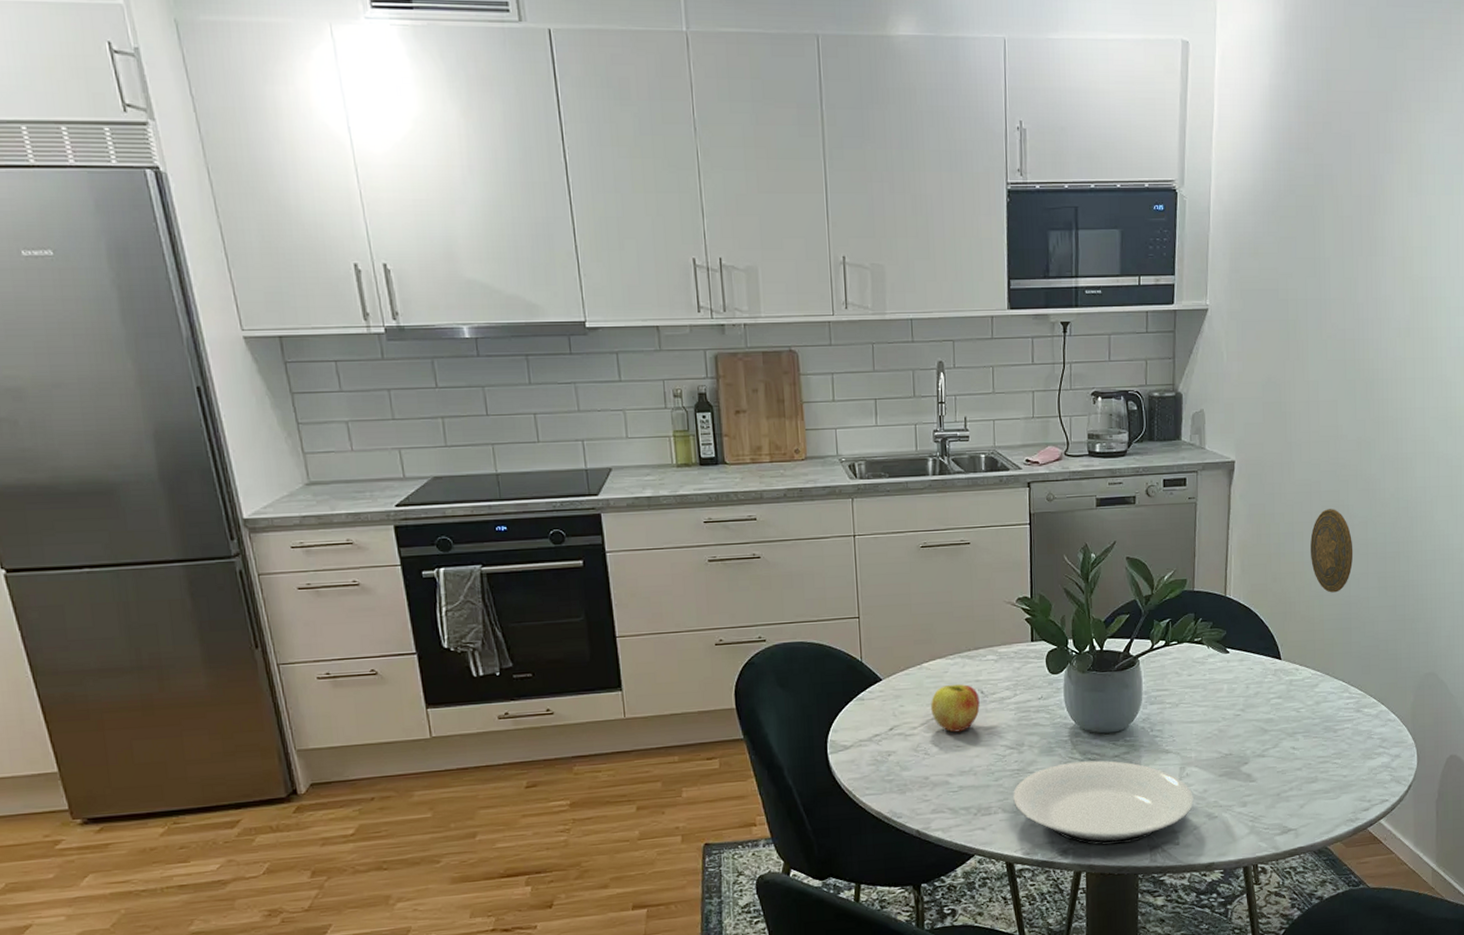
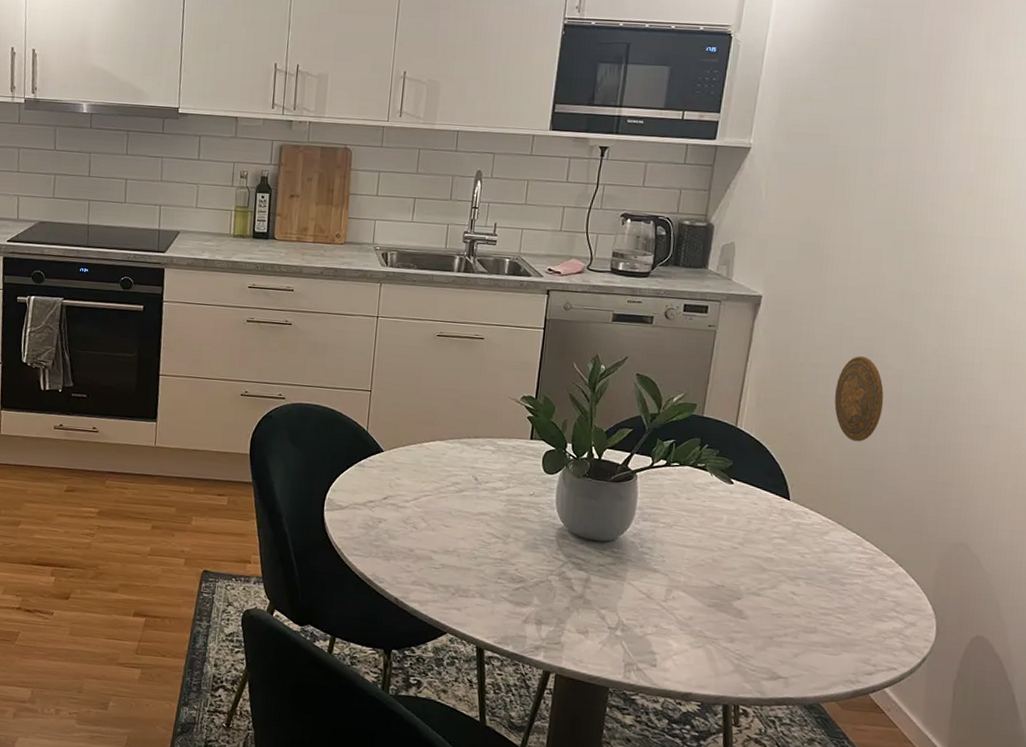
apple: present [931,684,980,732] -> none [425,466,473,513]
plate: present [1013,760,1194,845] -> none [492,562,677,654]

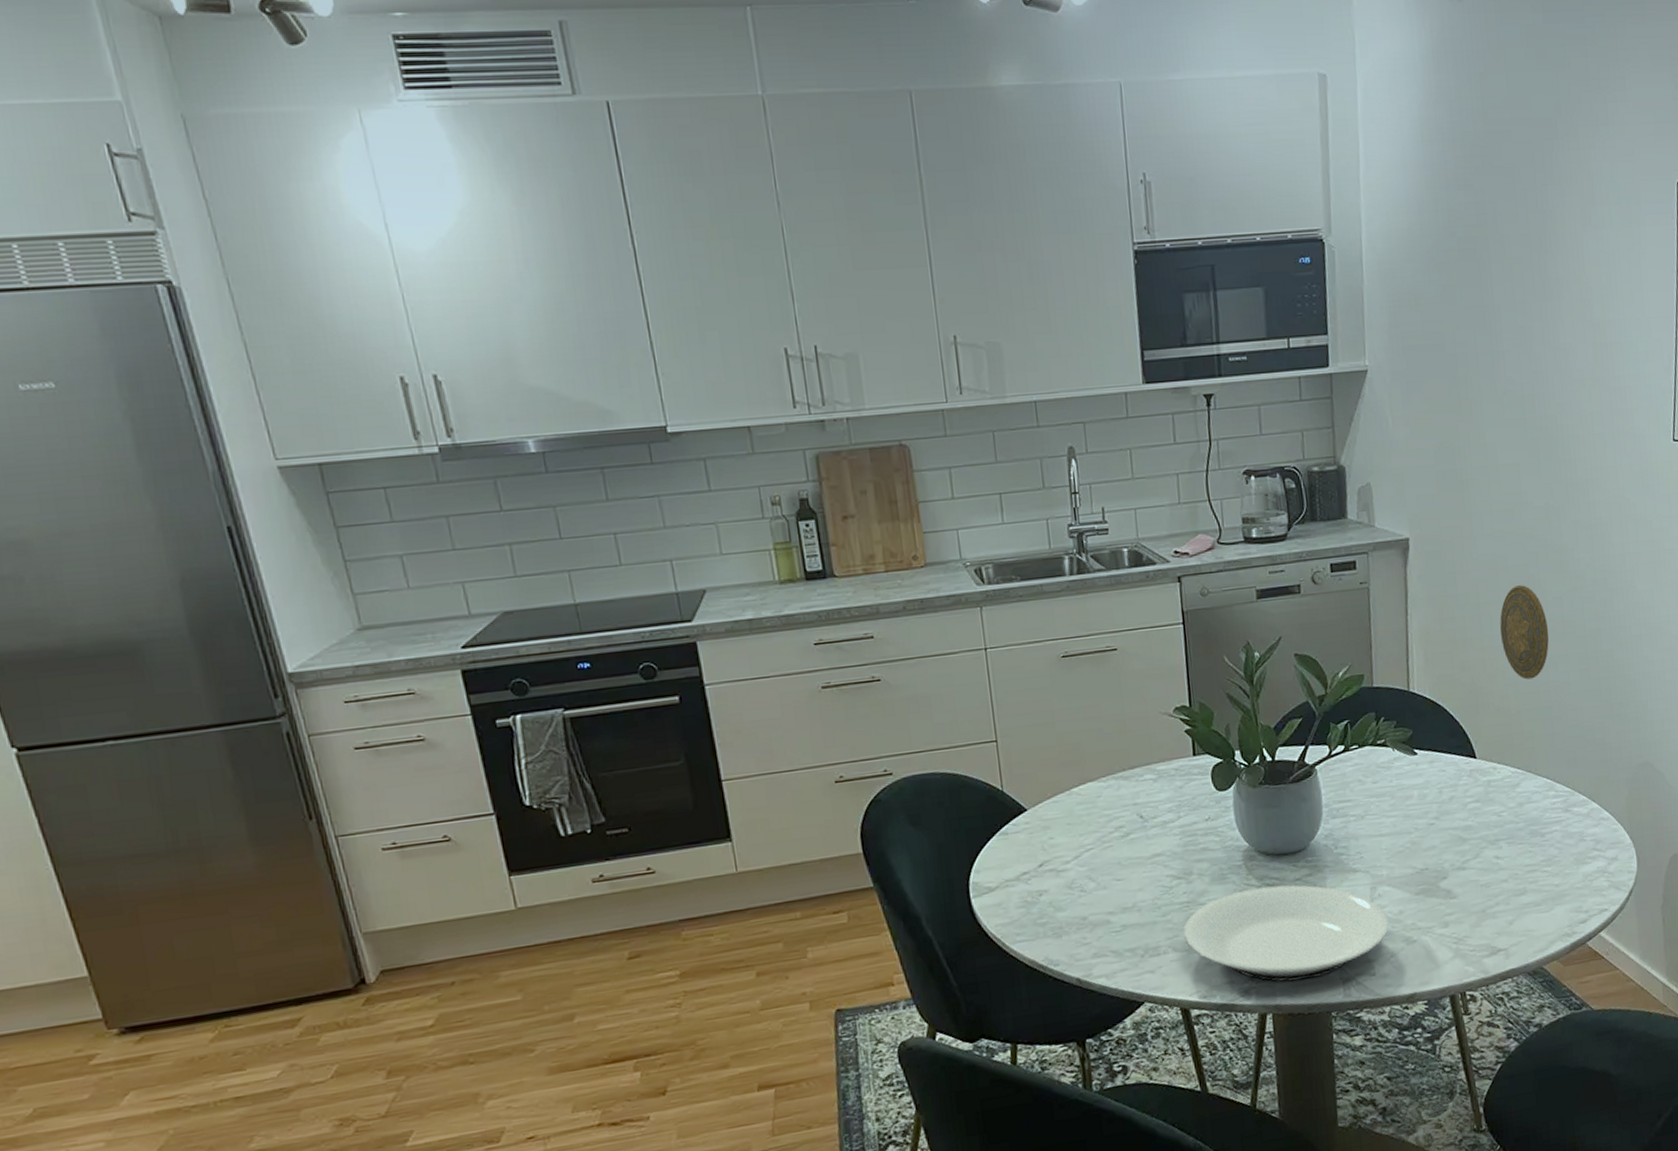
plate: none [492,562,677,654] -> present [1184,885,1389,982]

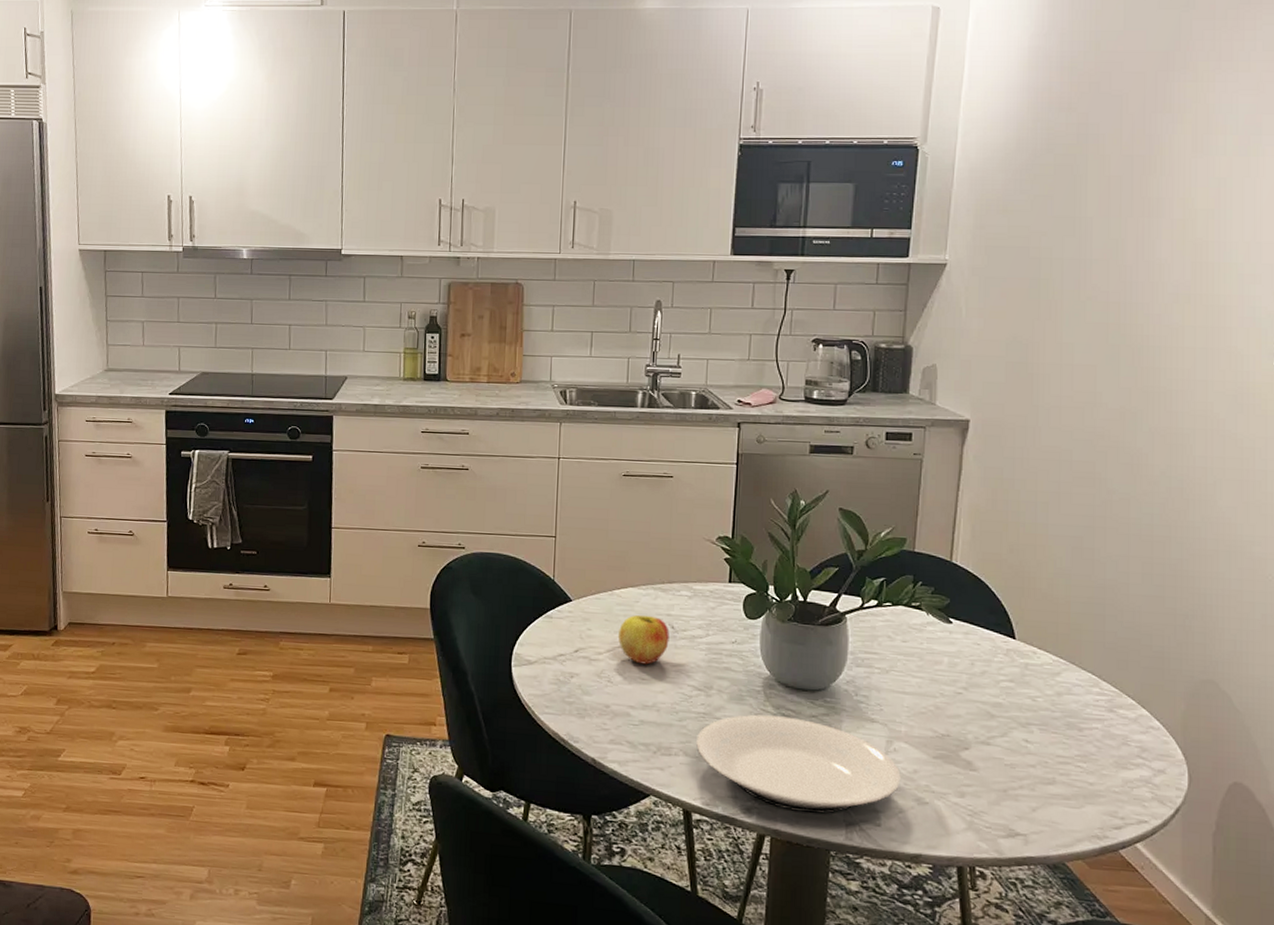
apple: none [1084,809,1140,864] -> present [618,615,669,665]
decorative plate: present [1500,585,1549,680] -> none [1057,480,1111,573]

